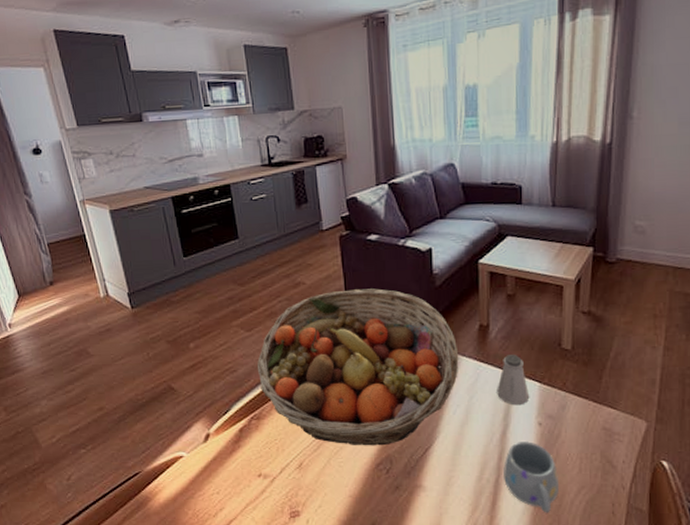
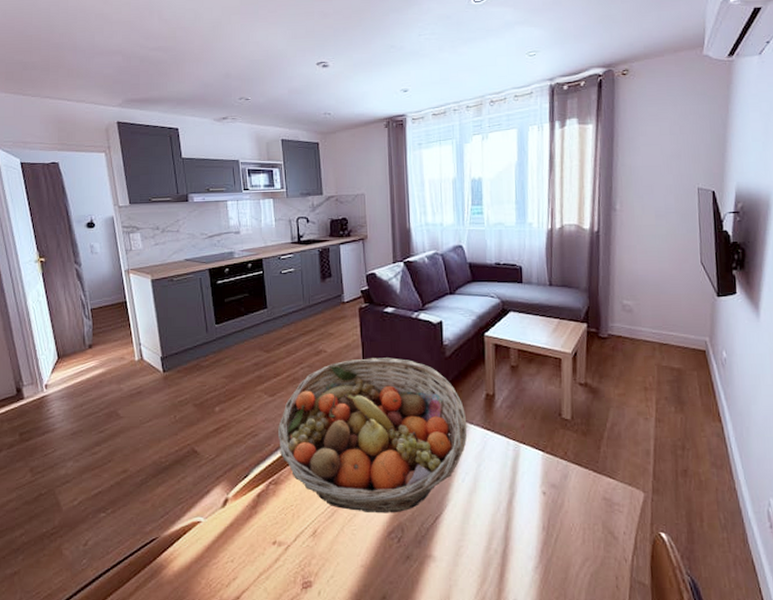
saltshaker: present [497,355,530,406] -> none [503,424,534,474]
mug: present [503,441,558,513] -> none [510,511,564,587]

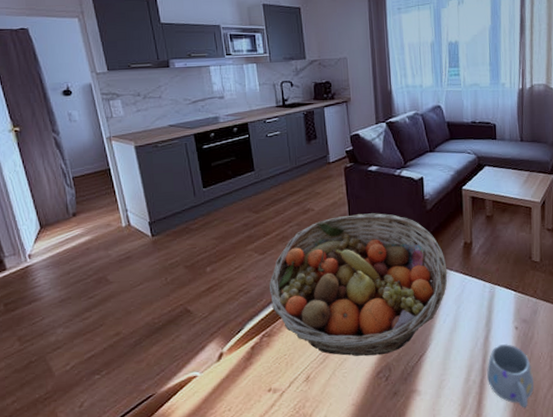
mug: none [510,511,564,587] -> present [487,344,534,409]

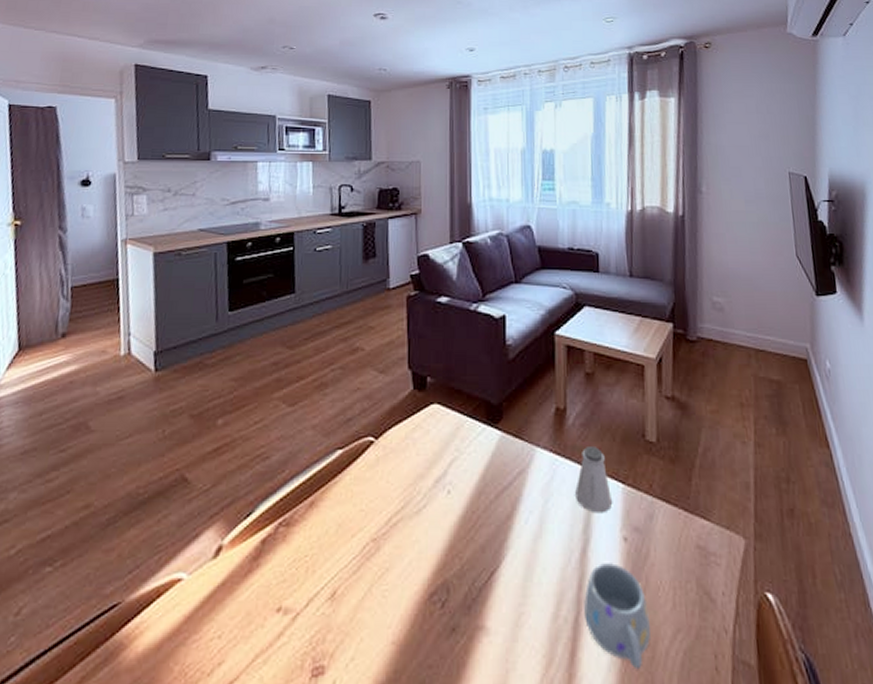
fruit basket: present [269,213,448,357] -> none [295,359,533,567]
saltshaker: none [480,268,508,313] -> present [575,447,613,513]

